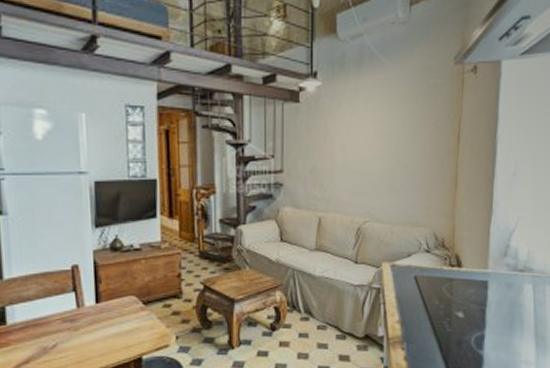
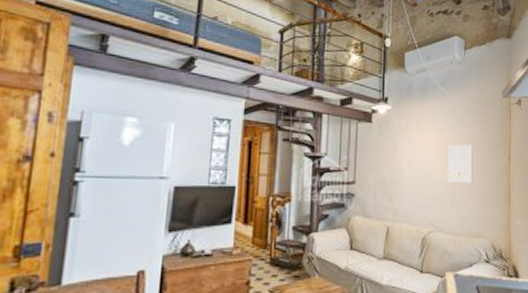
wall art: none [385,124,416,167] -> present [447,144,473,183]

